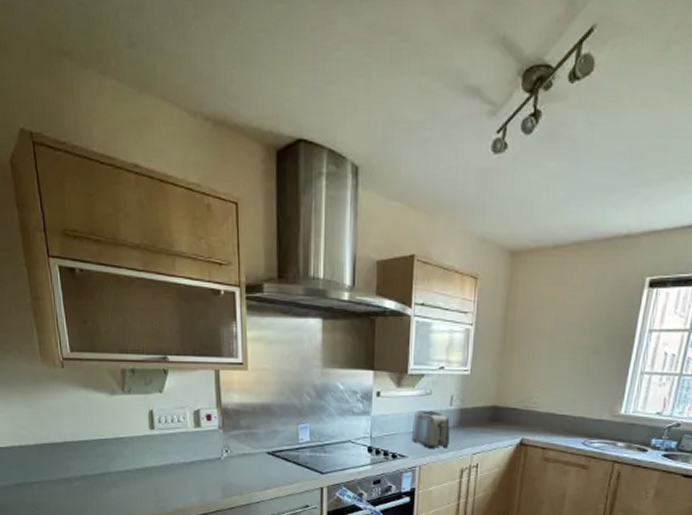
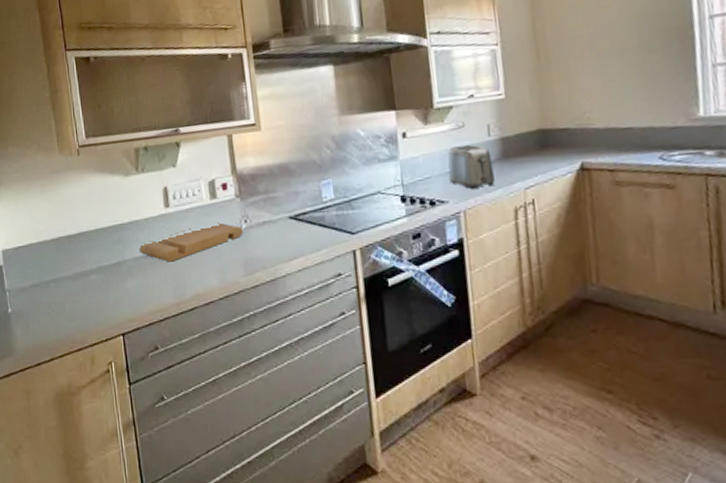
cutting board: none [124,449,224,479] -> present [139,223,243,262]

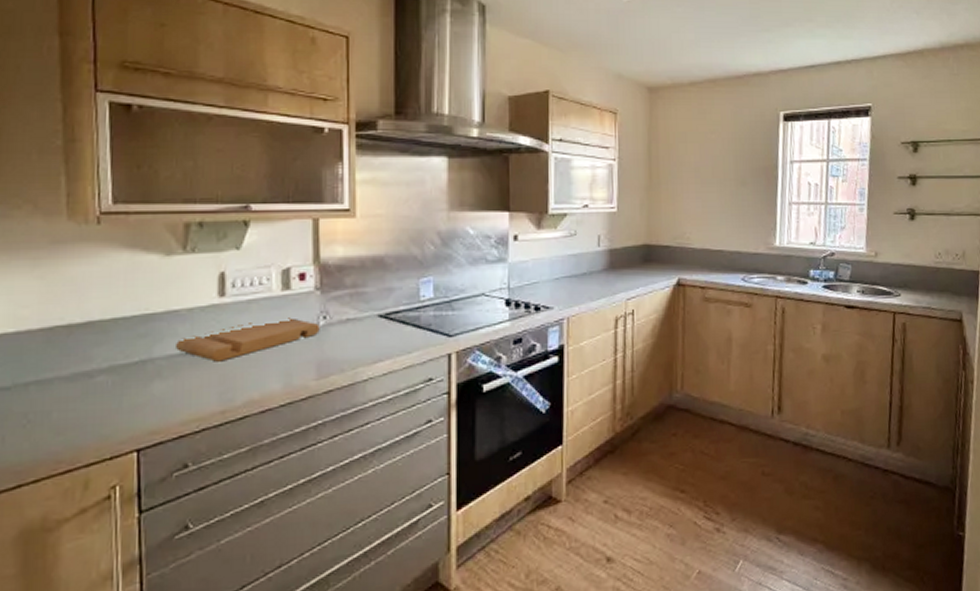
toaster: present [447,144,495,189] -> none [556,252,600,296]

